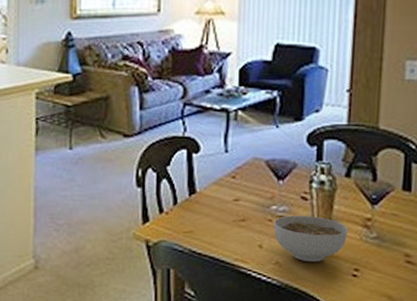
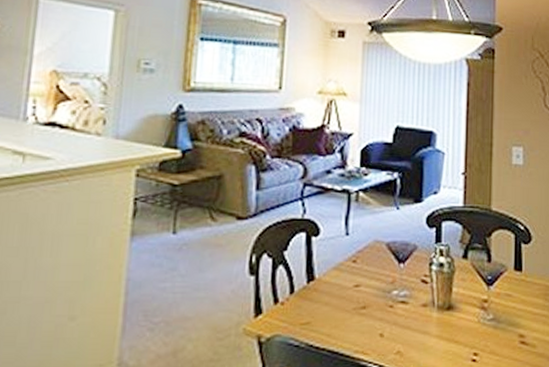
bowl: present [273,215,348,263] -> none [394,300,466,350]

